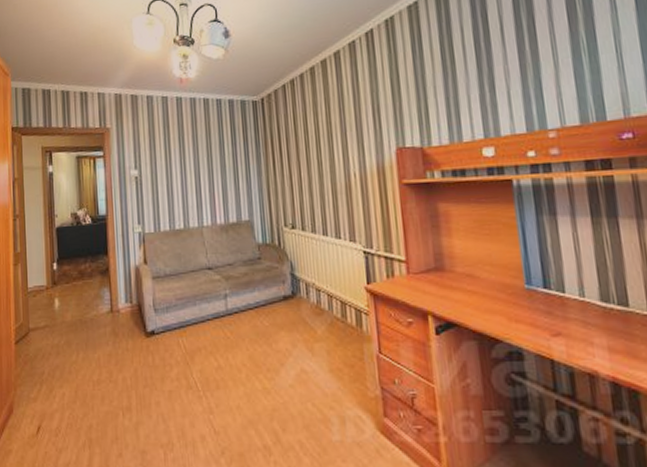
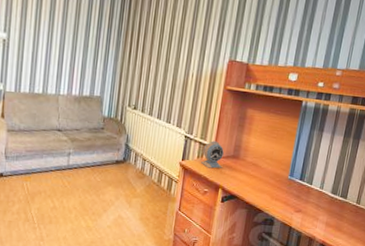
alarm clock: none [391,252,425,290] -> present [200,140,224,169]

